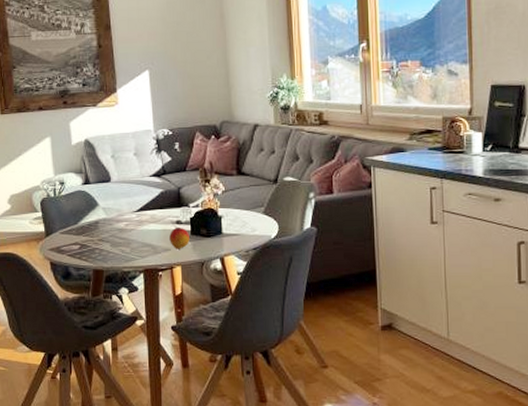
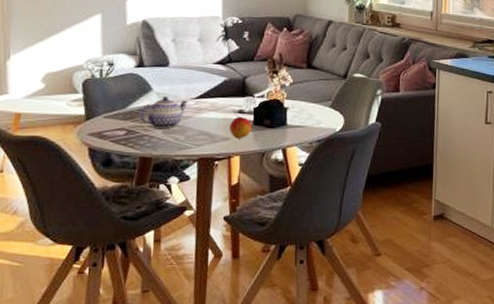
teapot: none [90,210,131,243] -> present [140,96,189,129]

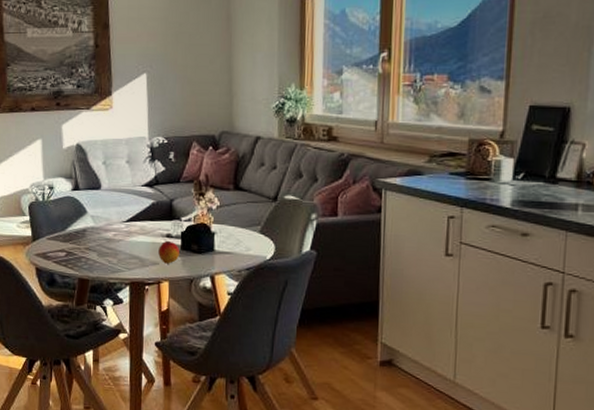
teapot: present [140,96,189,129] -> none [77,219,120,252]

